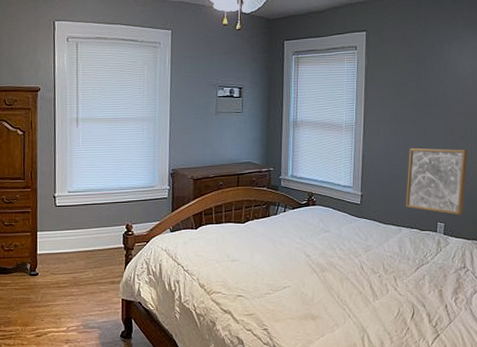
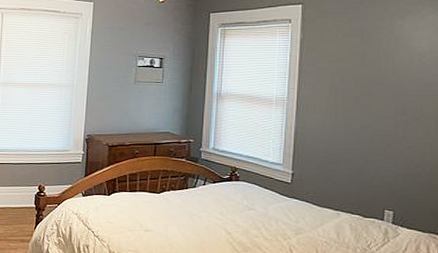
wall art: present [405,148,468,215] -> none [344,127,424,204]

